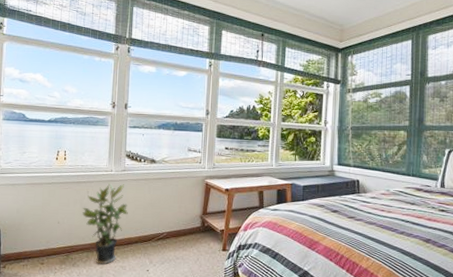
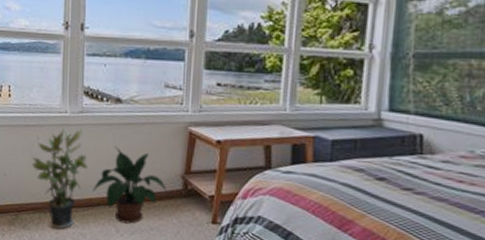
potted plant: none [131,196,190,256] -> present [92,146,168,224]

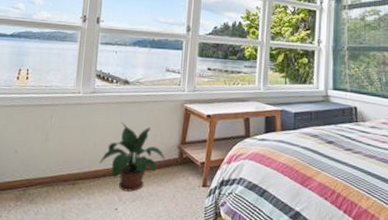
potted plant: present [32,127,88,229] -> none [44,106,96,202]

